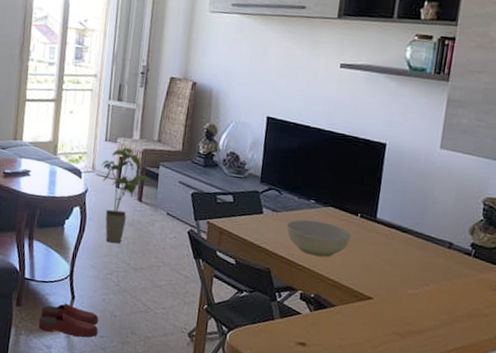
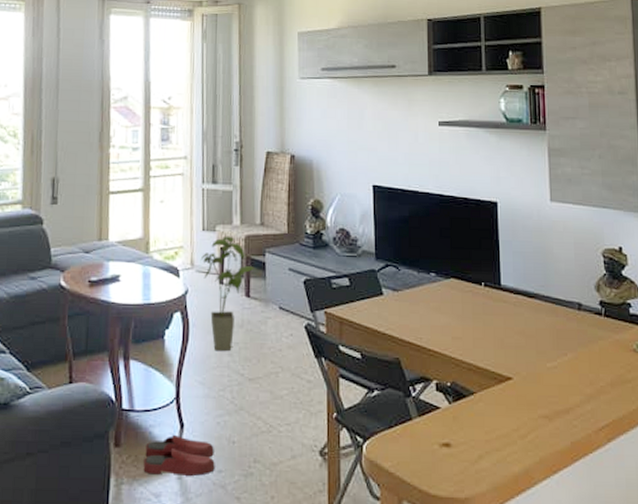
bowl: present [286,219,352,257] -> none [409,296,479,337]

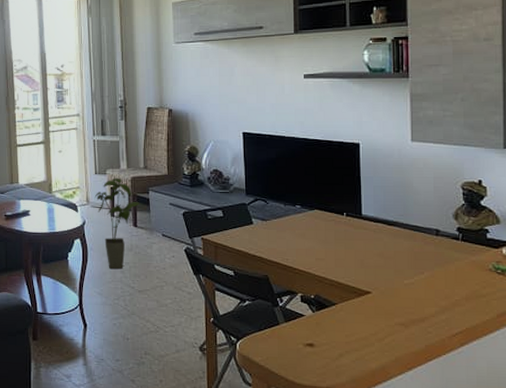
slippers: present [143,434,215,476] -> none [56,332,113,363]

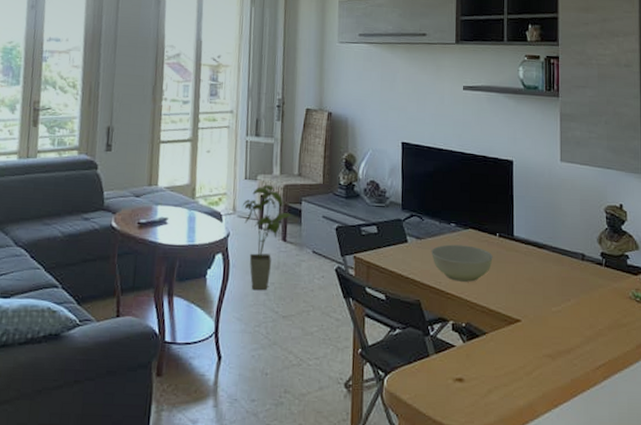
bowl: none [277,225,341,258] -> present [431,244,493,282]

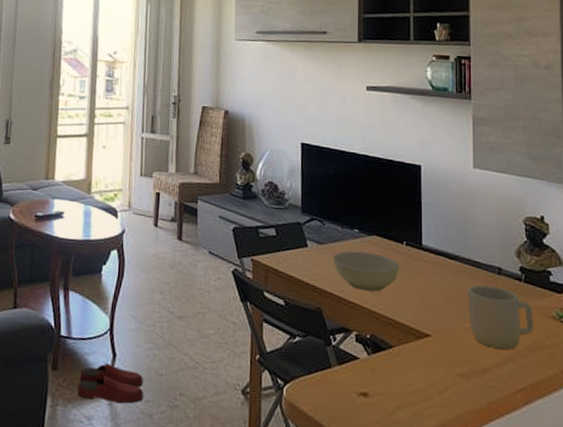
slippers: none [182,365,249,404] -> present [77,362,144,404]
house plant: present [242,184,295,291] -> none [137,182,190,289]
mug: none [554,270,612,330] -> present [468,285,534,350]

